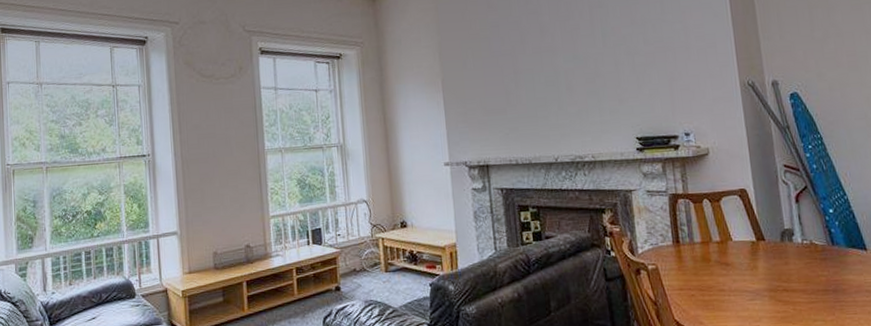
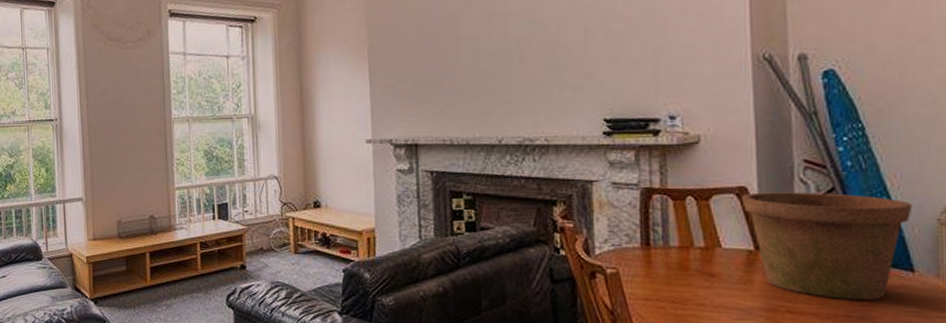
flower pot: none [742,191,861,277] -> present [741,192,913,300]

